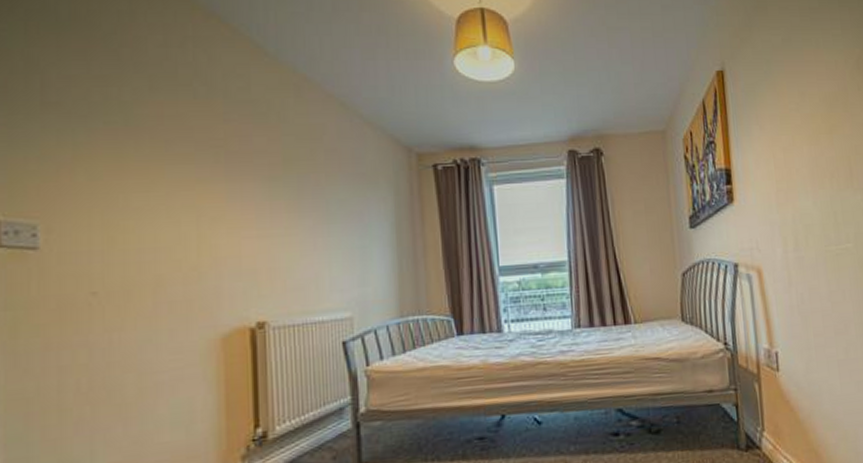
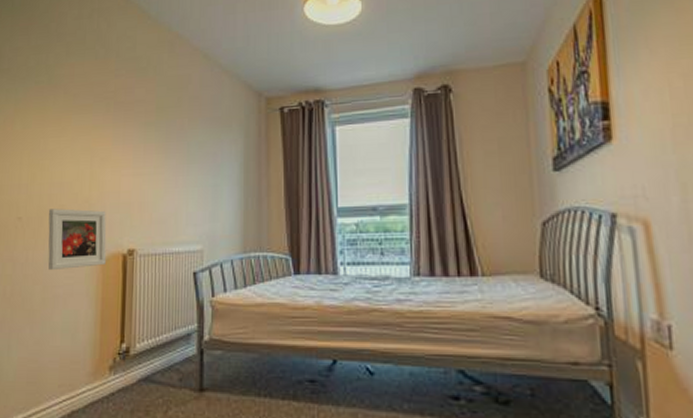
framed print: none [140,279,227,355] -> present [48,208,107,271]

